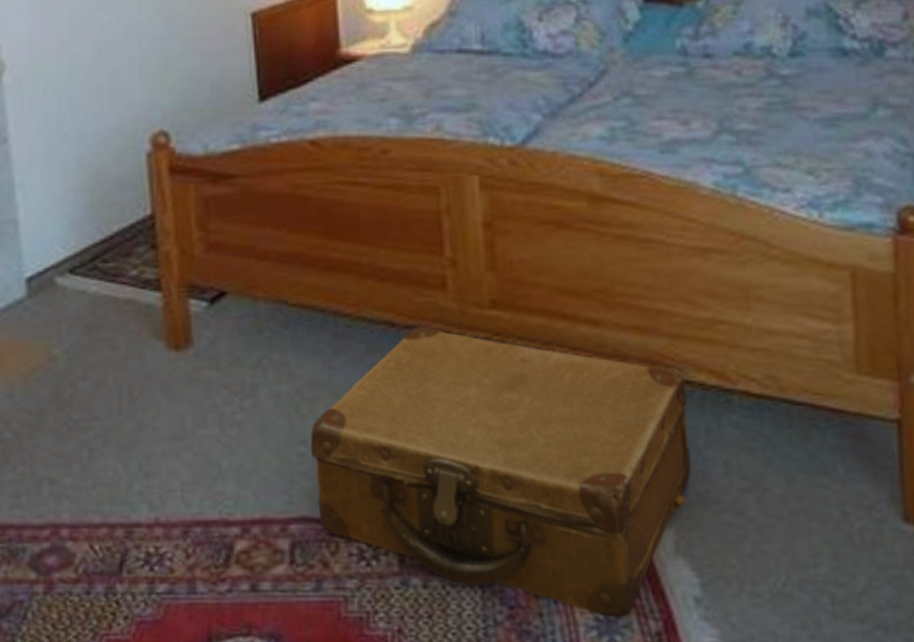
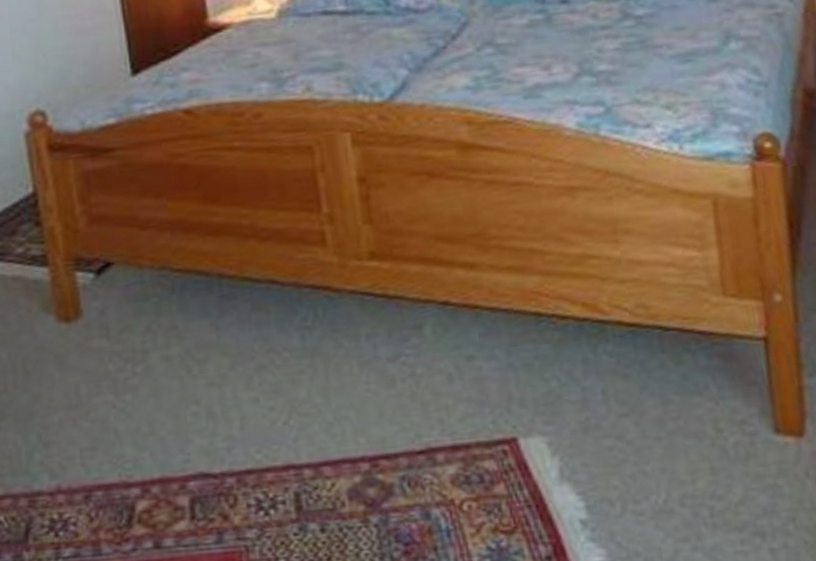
suitcase: present [310,327,691,618] -> none [203,282,571,547]

